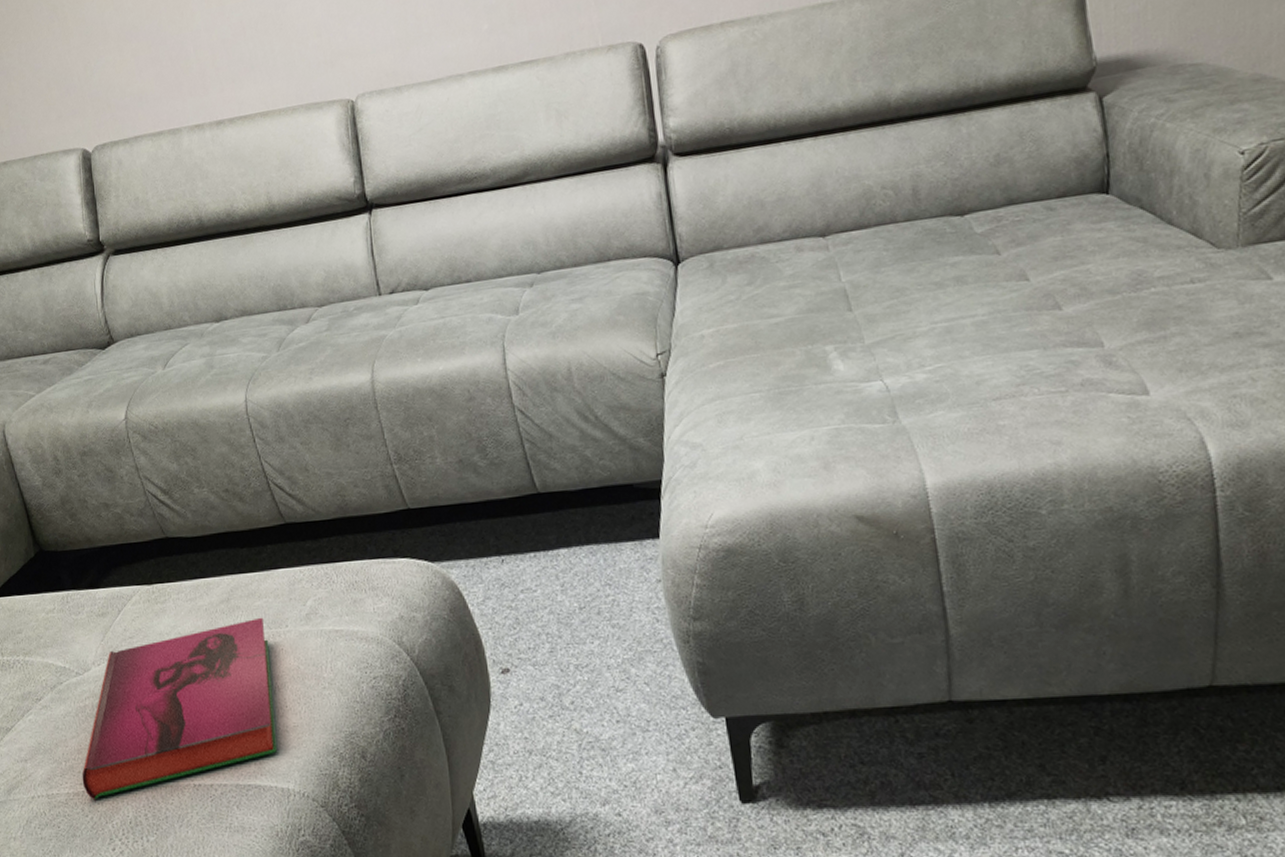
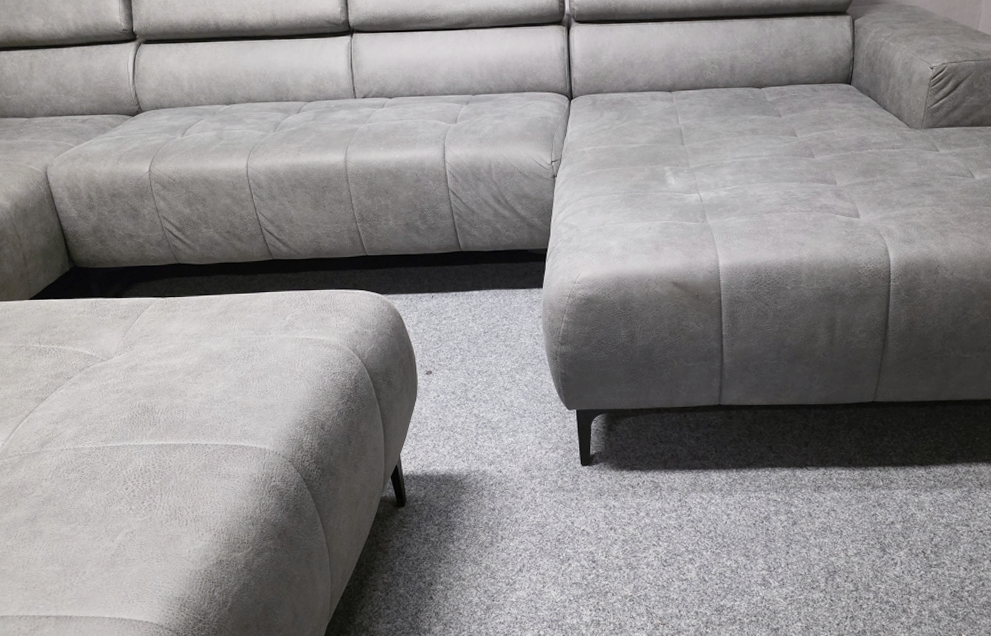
hardback book: present [82,617,277,799] -> none [103,326,258,452]

